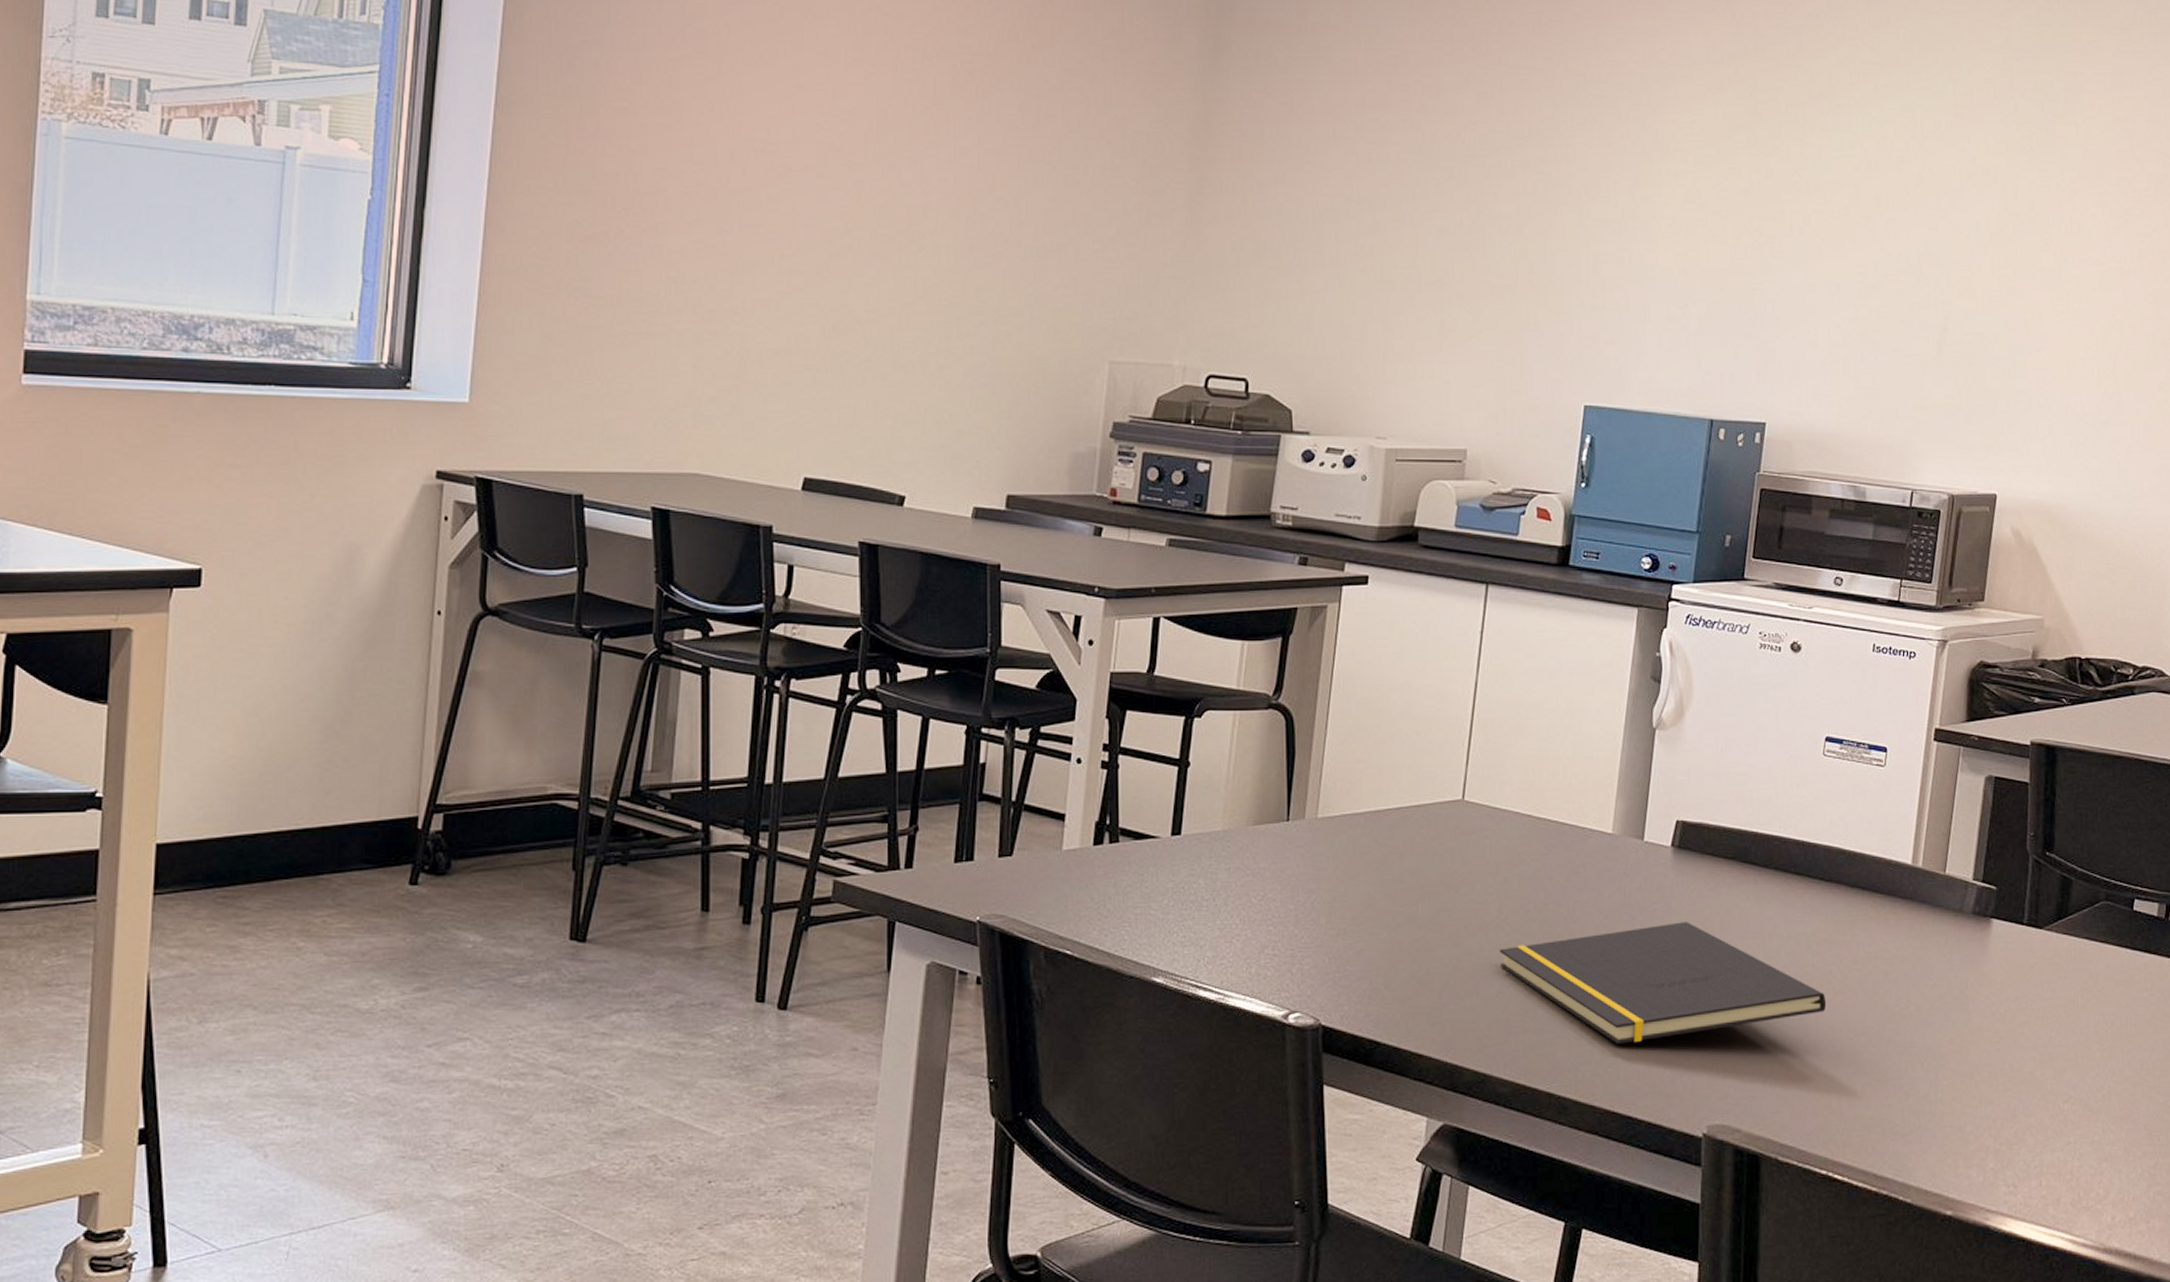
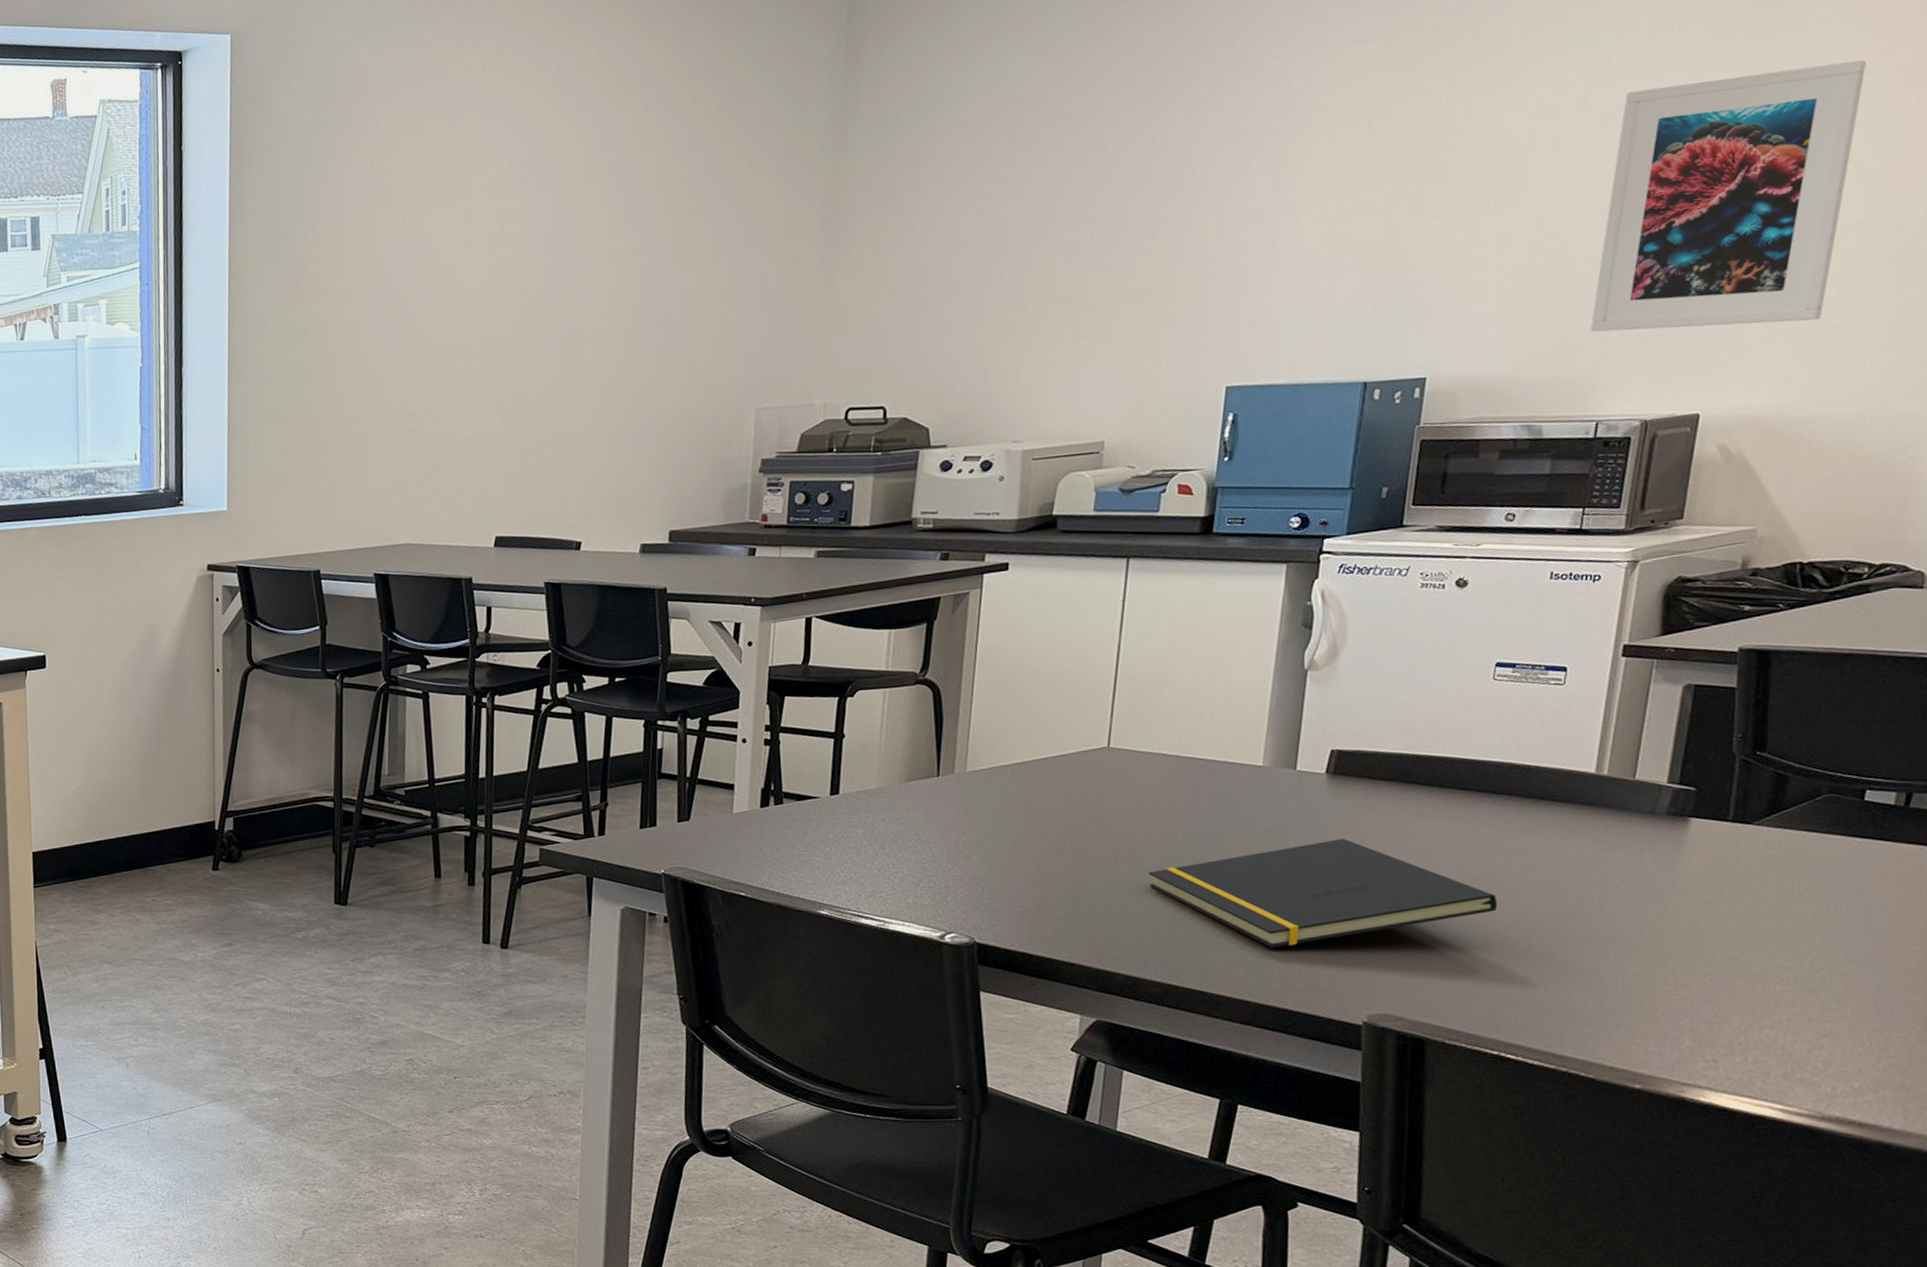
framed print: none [1906,158,2124,414] -> present [1590,60,1866,332]

